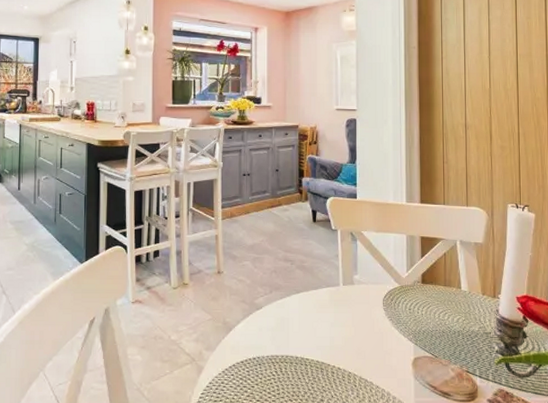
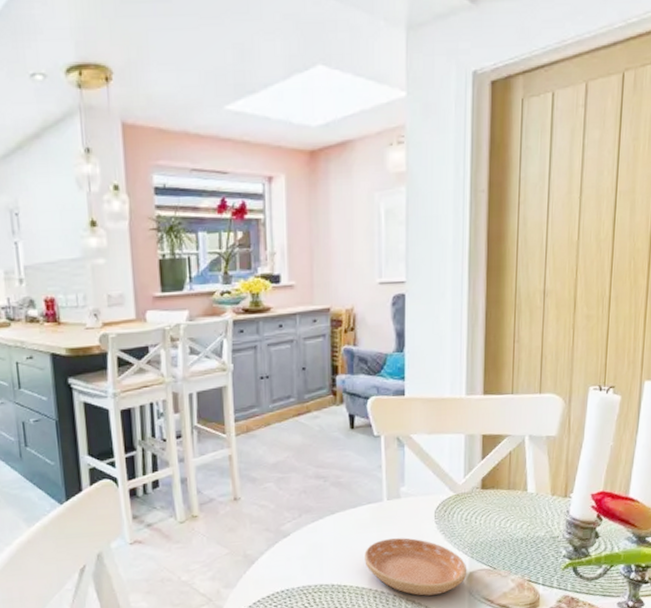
saucer: none [324,320,412,376] -> present [365,537,467,596]

